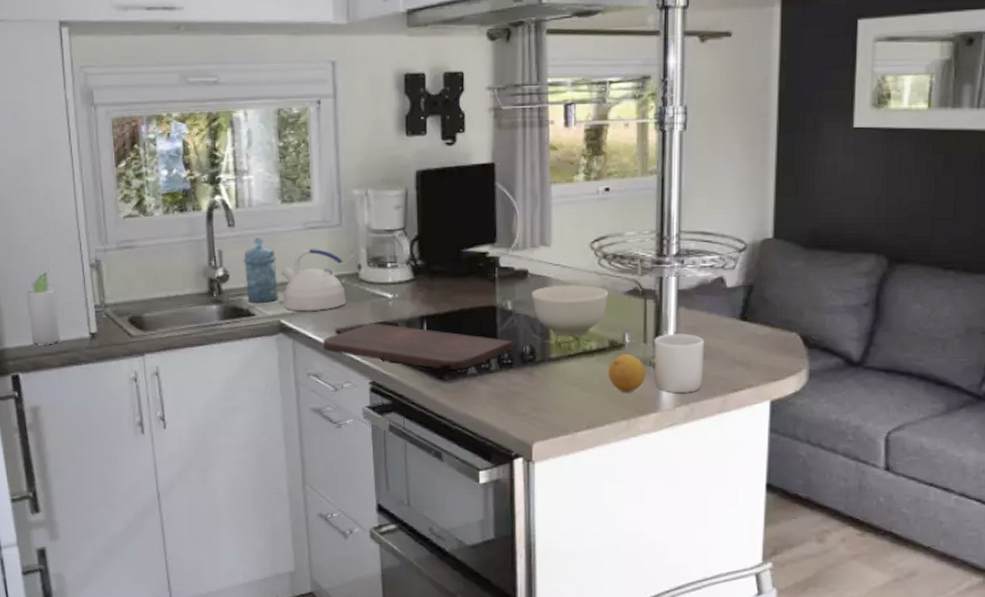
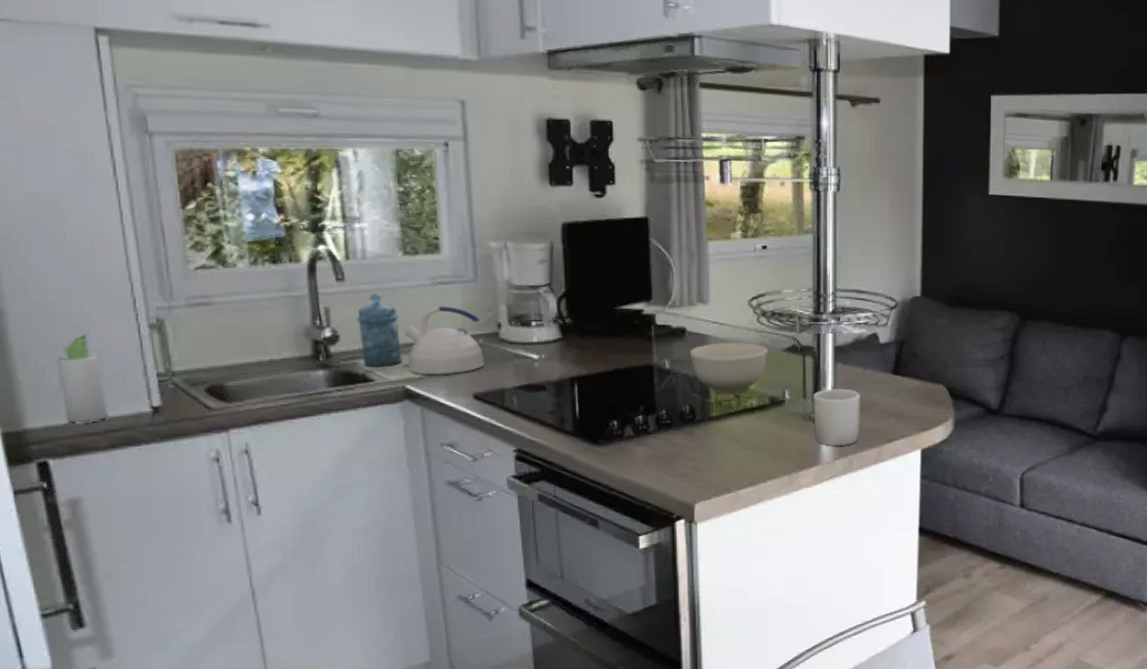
cutting board: present [322,322,512,370] -> none [457,385,671,433]
fruit: present [608,353,646,393] -> none [769,409,806,448]

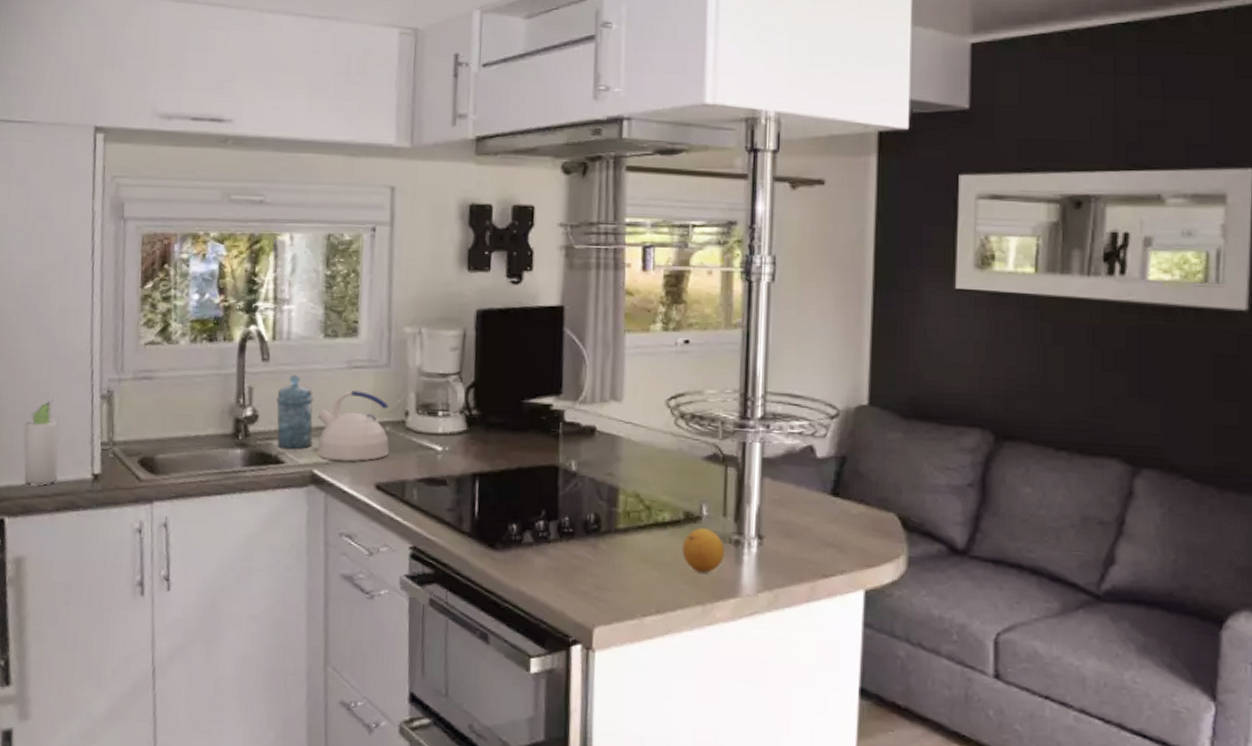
bowl: present [689,342,769,394] -> none [598,445,686,504]
fruit: none [769,409,806,448] -> present [682,527,725,573]
mug: present [813,388,860,446] -> none [734,507,791,577]

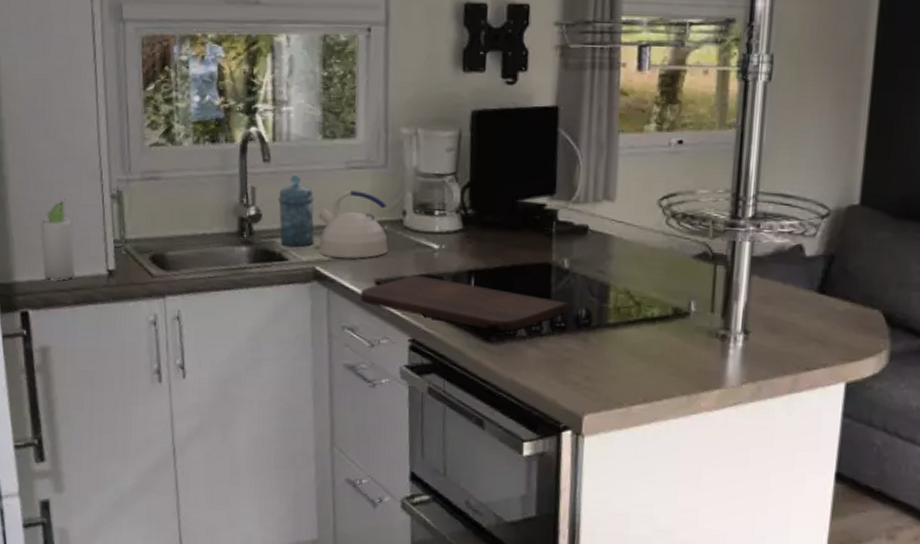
cutting board: none [359,478,575,538] -> present [360,274,567,331]
fruit: present [682,527,725,573] -> none [669,322,711,366]

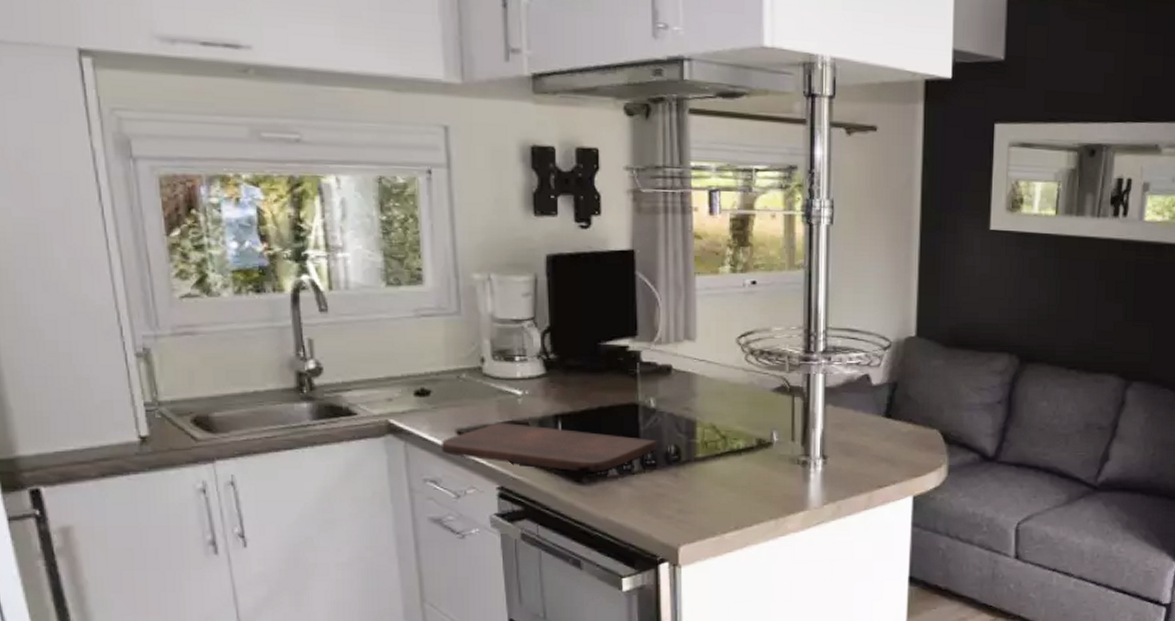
bottle: present [41,199,75,280] -> none [48,360,98,451]
canister: present [277,174,315,247] -> none [339,324,385,400]
kettle: present [318,190,389,259] -> none [387,339,468,410]

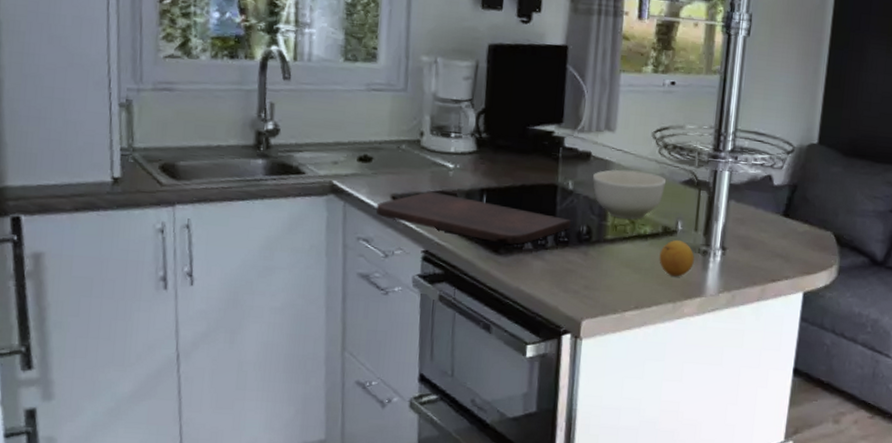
bowl: none [675,381,757,434] -> present [592,169,667,220]
fruit: none [756,452,794,492] -> present [659,239,695,277]

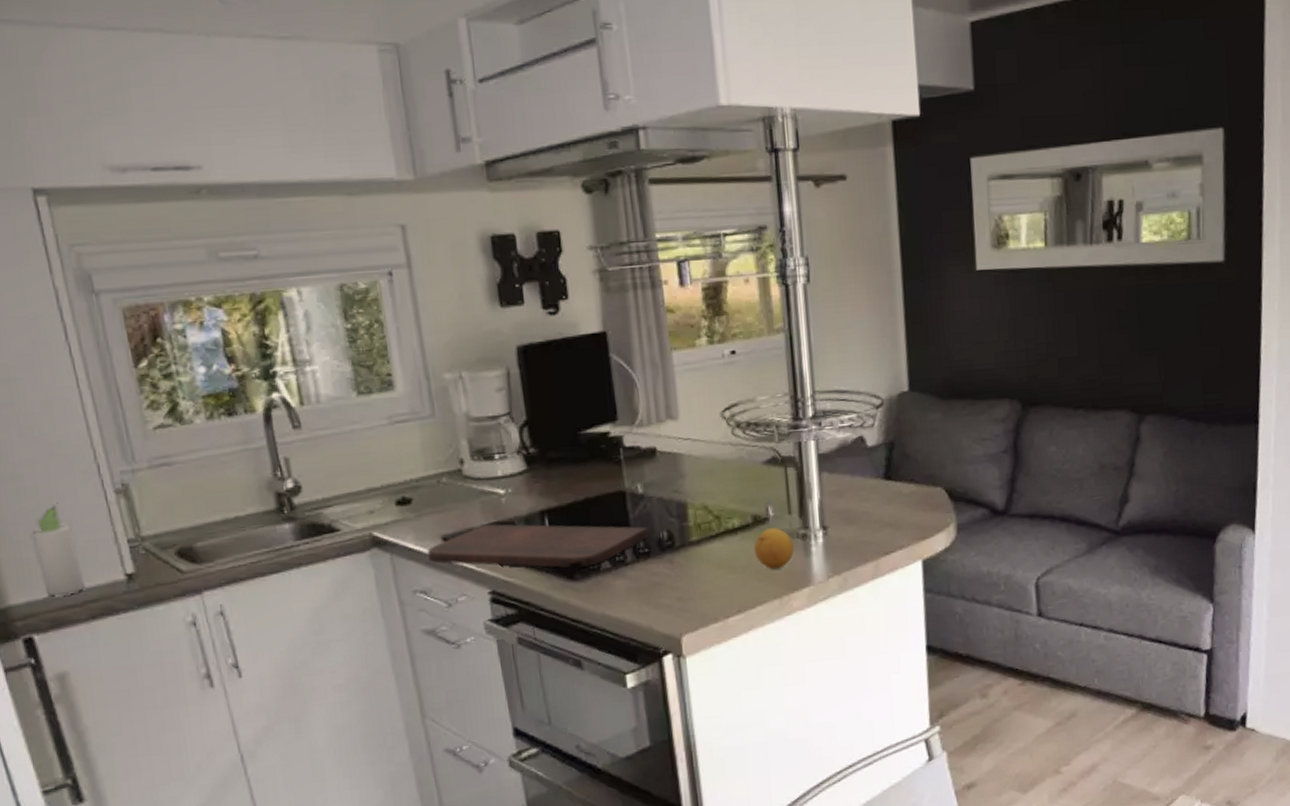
bottle: none [39,105,76,186] -> present [32,502,86,597]
bowl: present [592,169,667,220] -> none [662,458,747,516]

